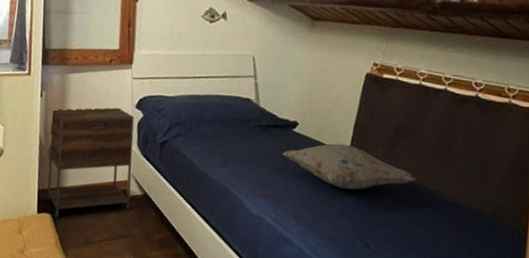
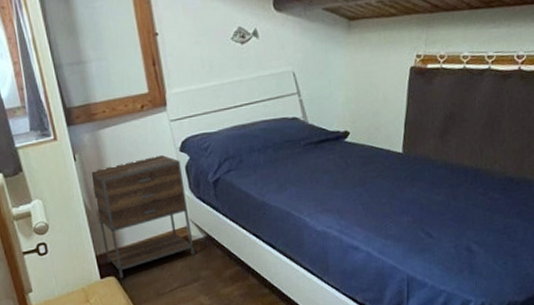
decorative pillow: present [283,143,416,190] -> none [338,143,469,187]

